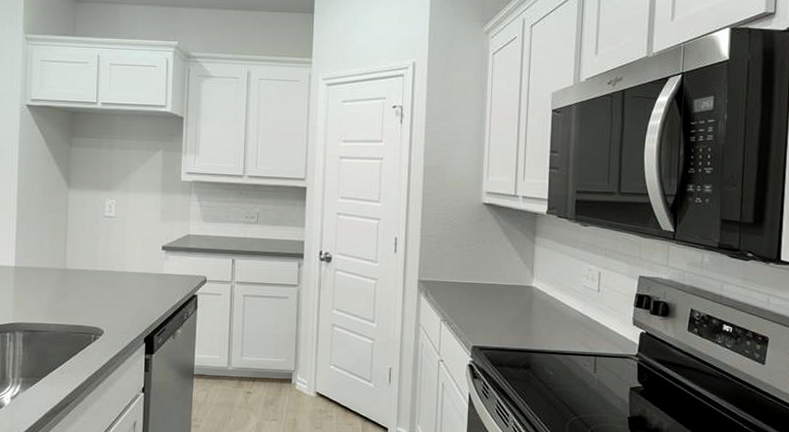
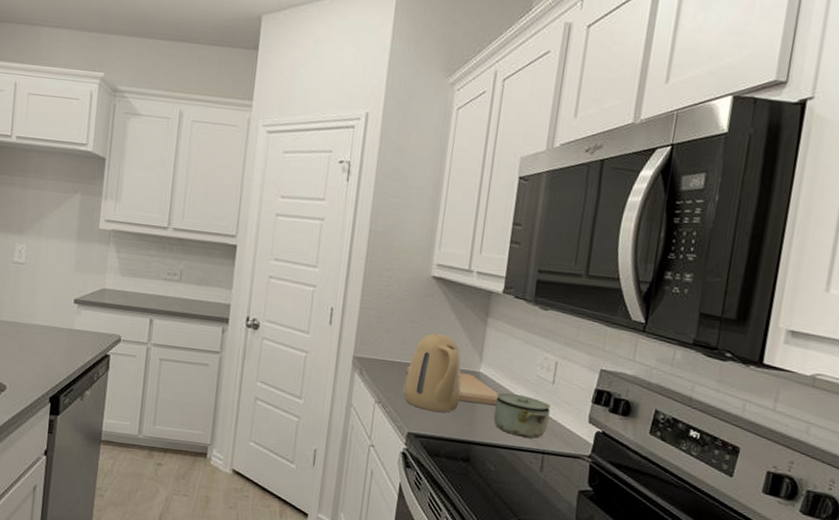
kettle: none [466,254,517,325] -> present [403,333,462,413]
cutting board: none [466,286,551,315] -> present [405,366,499,405]
cooking pot: none [548,304,598,343] -> present [493,393,551,438]

